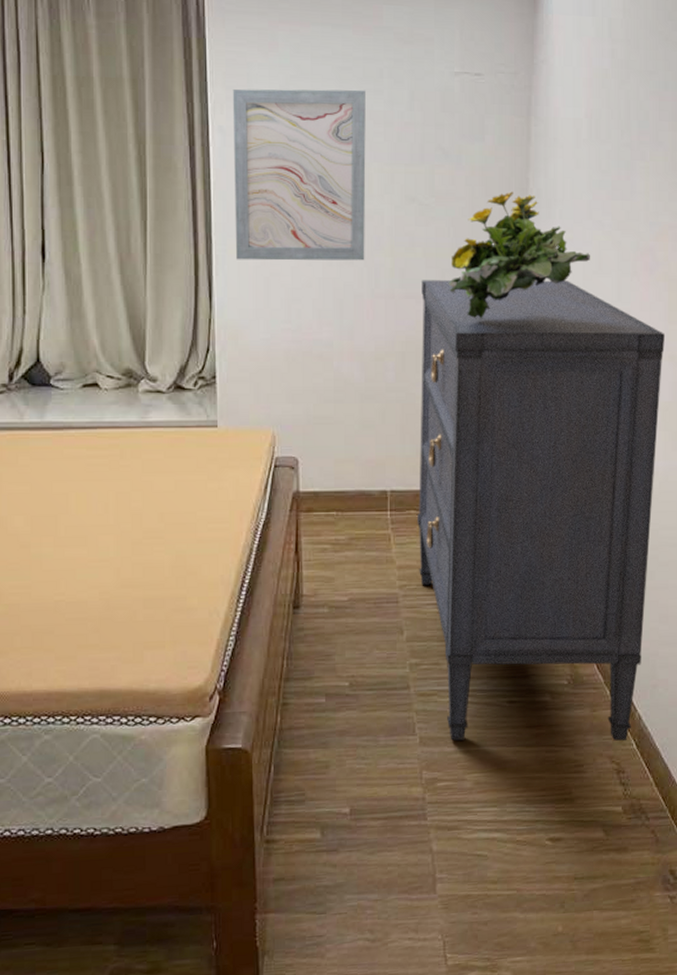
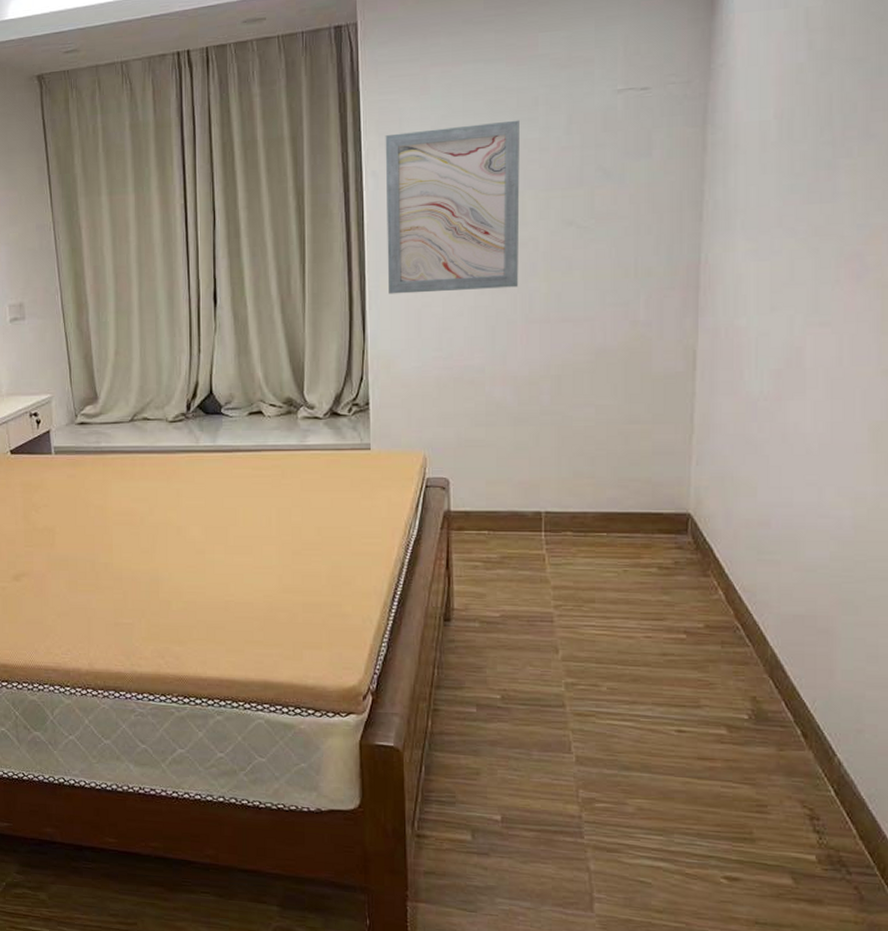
dresser: present [417,280,665,742] -> none [574,294,876,787]
flowering plant: present [448,191,590,319] -> none [609,205,779,339]

